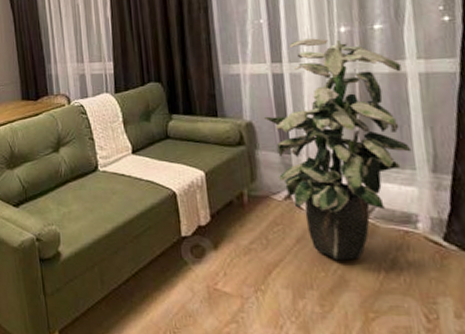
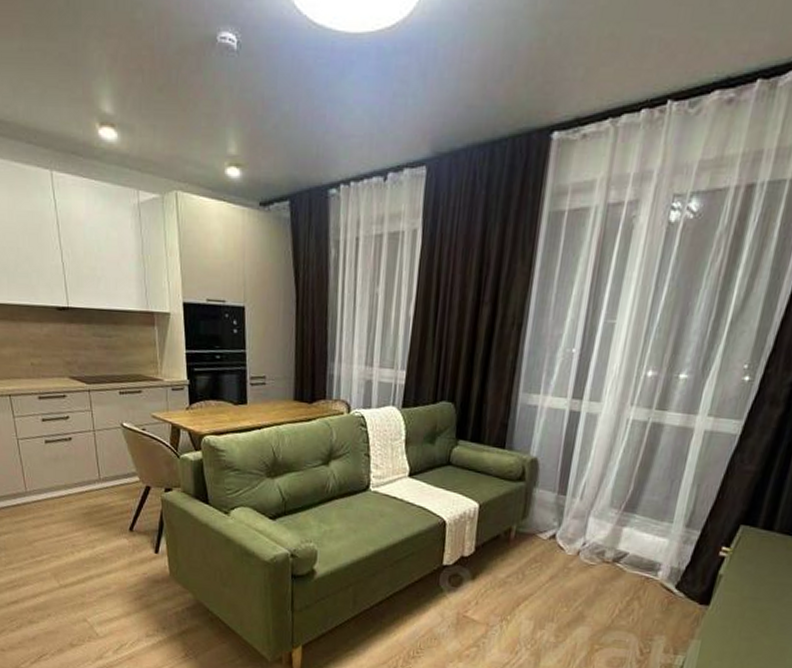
indoor plant: present [264,38,412,261] -> none [548,377,692,599]

